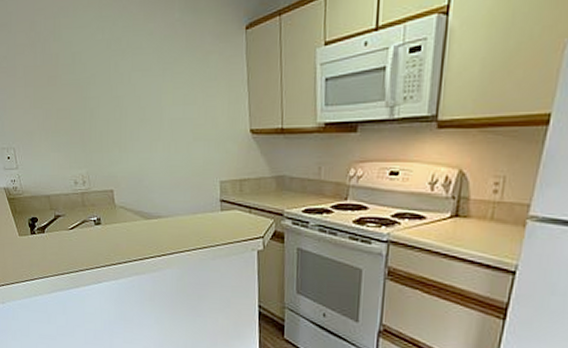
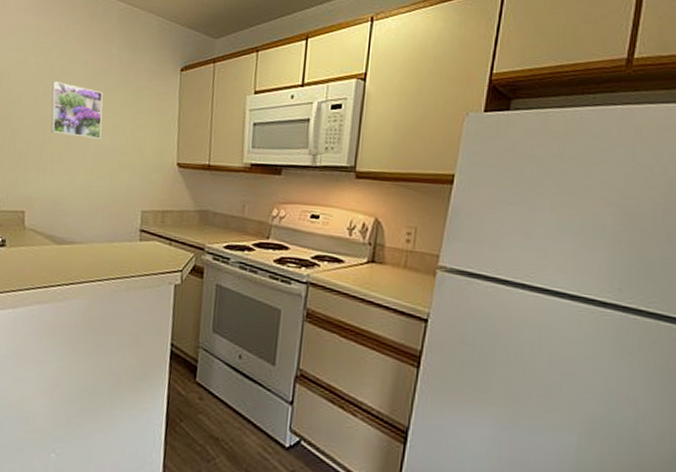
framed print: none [121,56,175,112] -> present [50,81,103,139]

